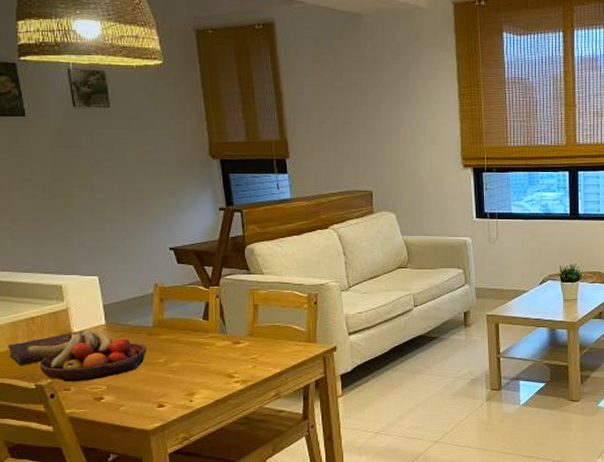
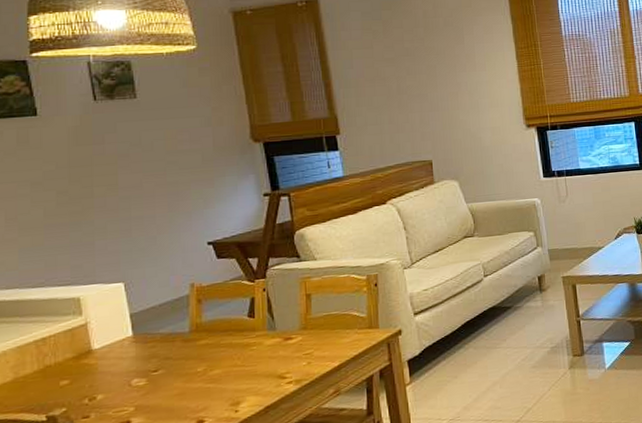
book: present [7,331,84,365] -> none [12,346,107,396]
fruit bowl: present [26,331,146,382] -> none [35,345,182,408]

